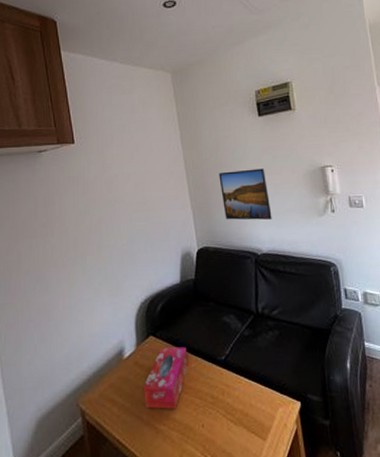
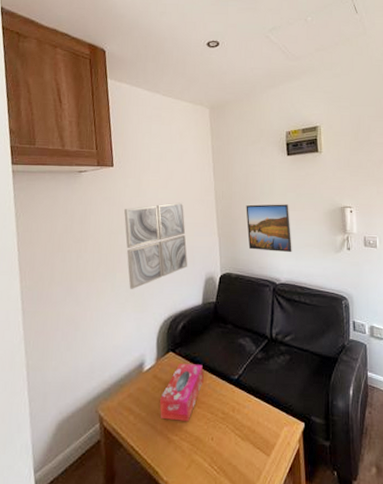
wall art: none [90,175,162,272] -> present [124,202,188,289]

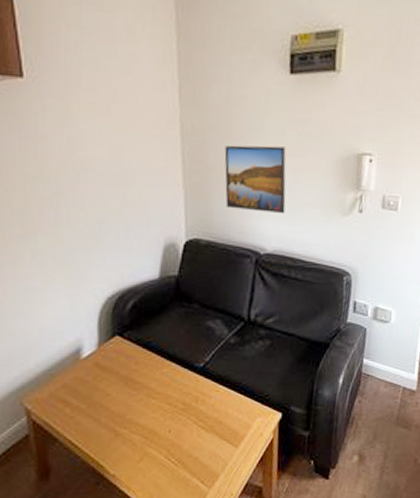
wall art: present [124,202,188,289] -> none [44,137,141,257]
tissue box: present [159,363,204,422] -> none [103,348,160,414]

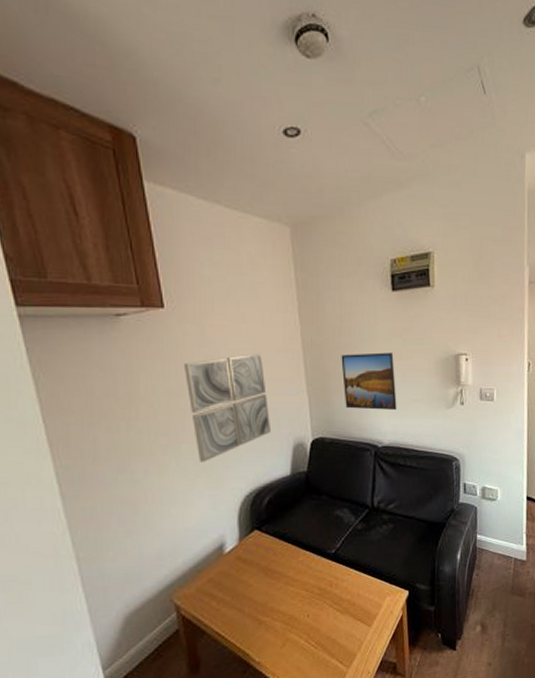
wall art: none [44,137,141,257] -> present [184,353,272,462]

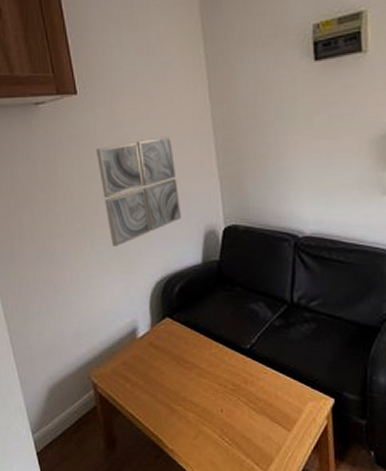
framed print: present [341,352,397,411] -> none [255,131,321,197]

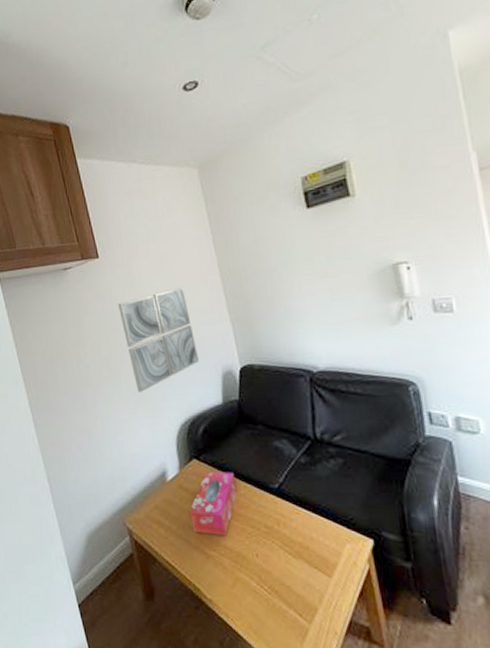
tissue box: none [157,329,208,393] -> present [189,471,238,537]

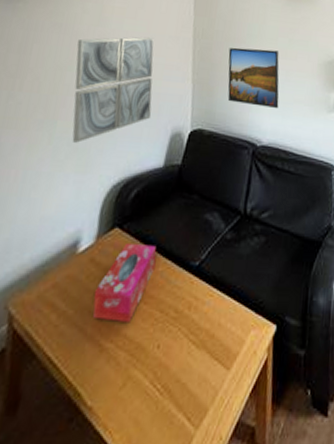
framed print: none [260,271,329,334] -> present [227,47,280,109]

